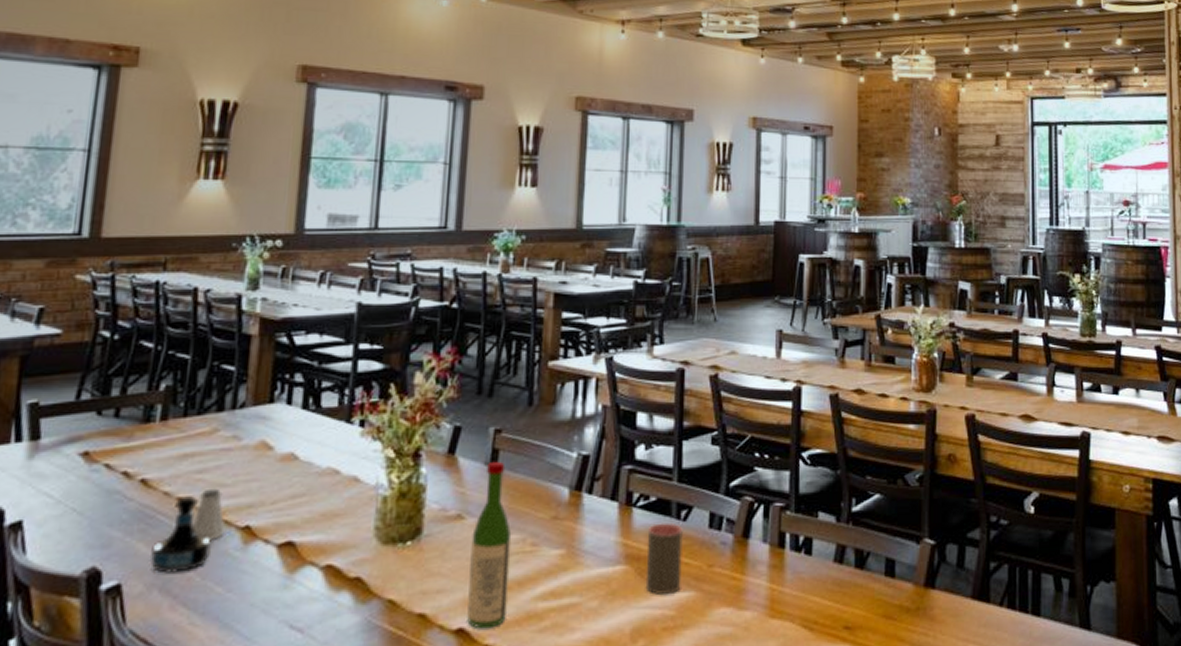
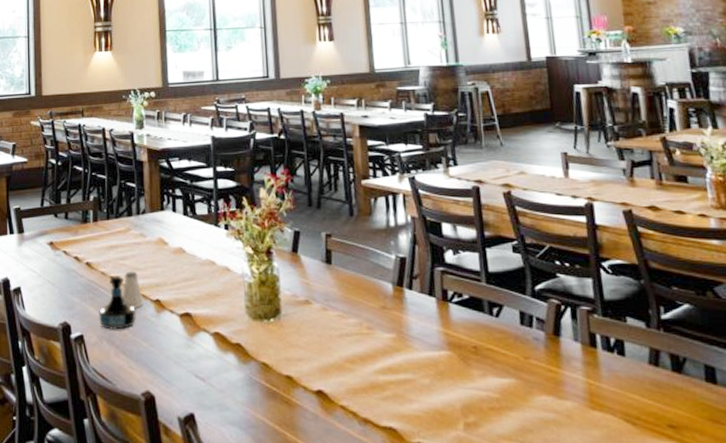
wine bottle: present [467,461,512,629] -> none [319,259,355,393]
cup: present [645,522,683,595] -> none [464,317,502,379]

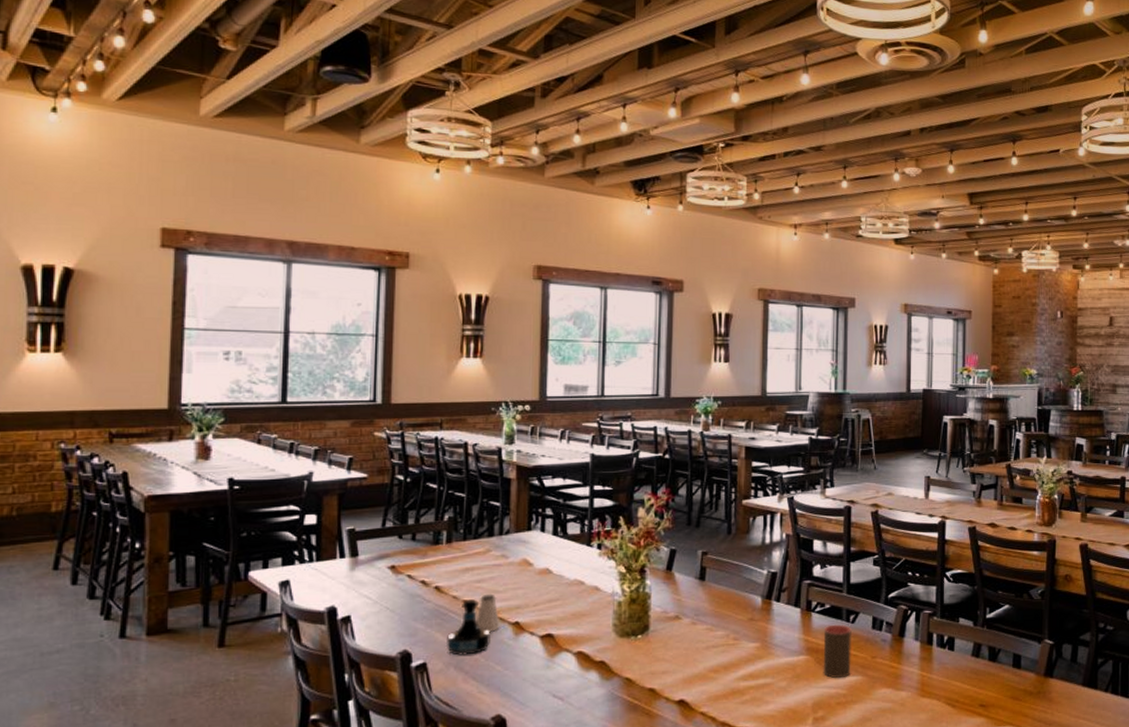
cup: none [464,317,502,379] -> present [823,624,852,678]

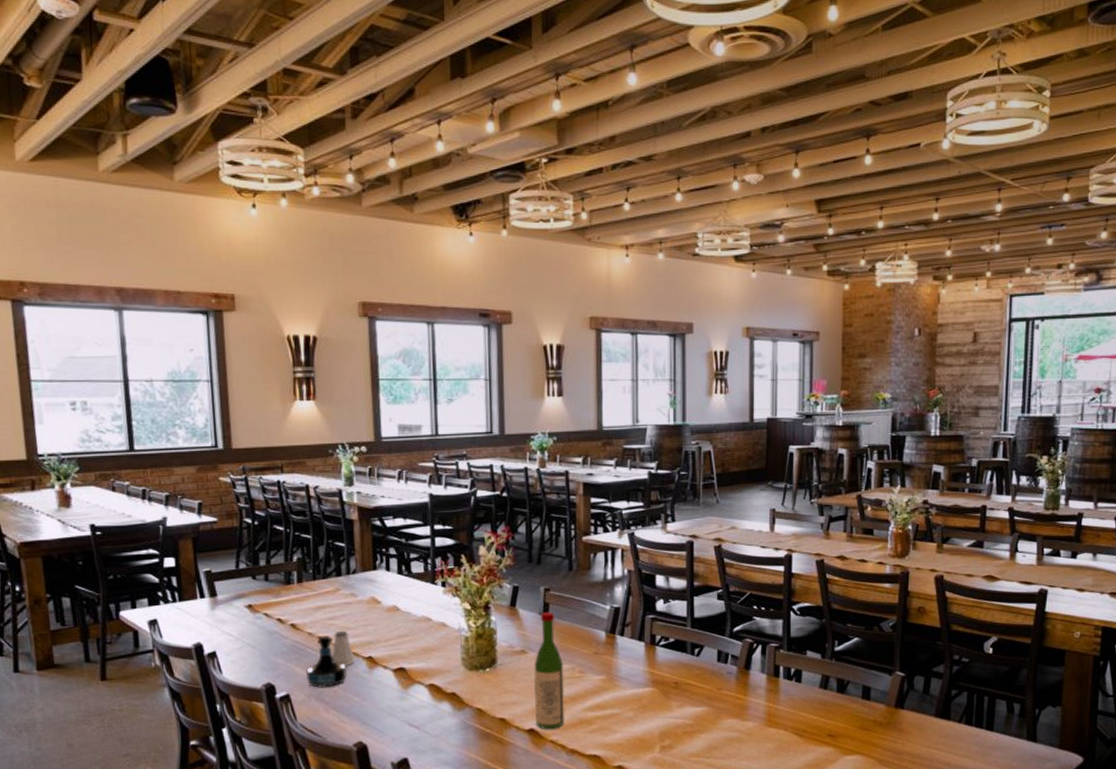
wine bottle: none [686,576,718,701] -> present [534,611,565,730]
cup: present [823,624,852,678] -> none [668,657,697,709]

